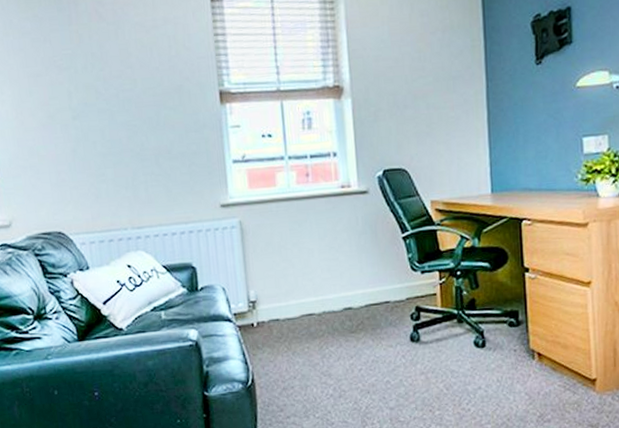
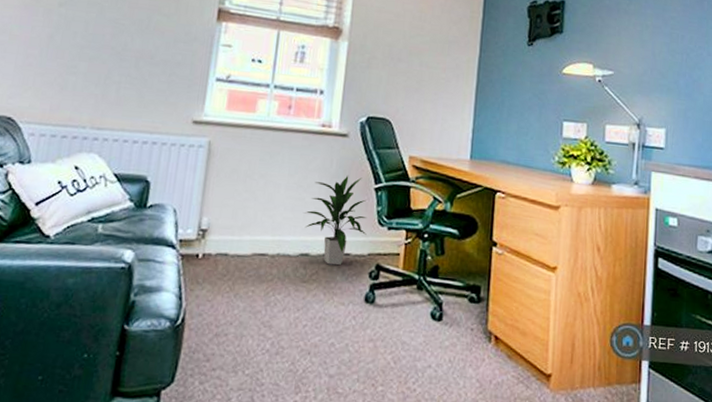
indoor plant: none [340,229,402,314] -> present [304,175,367,266]

